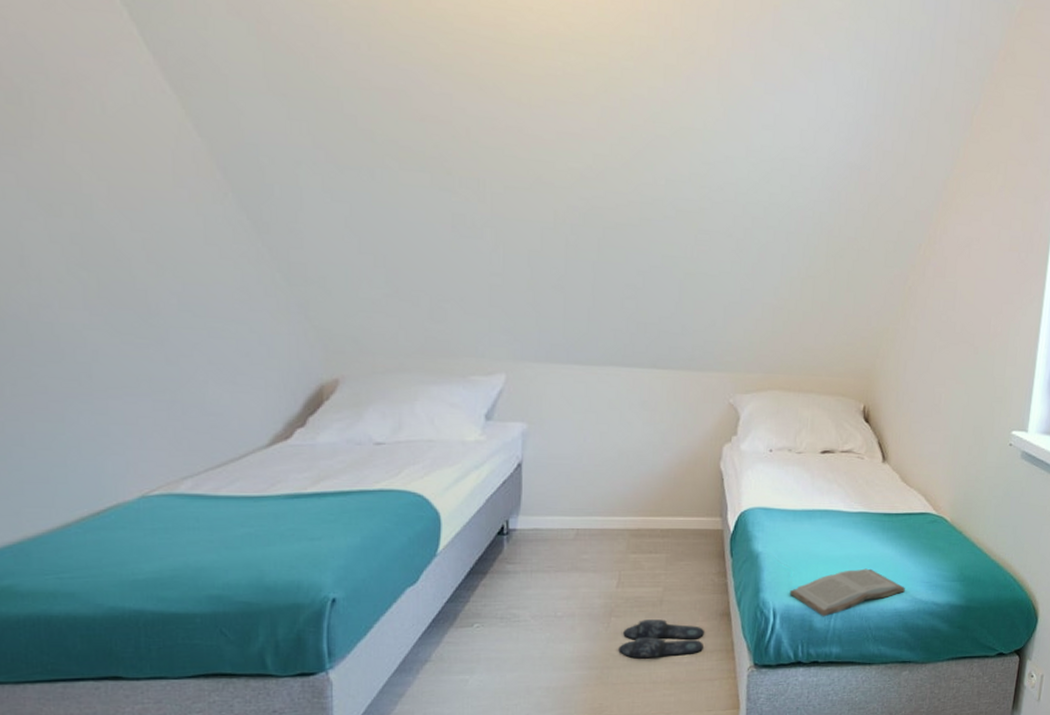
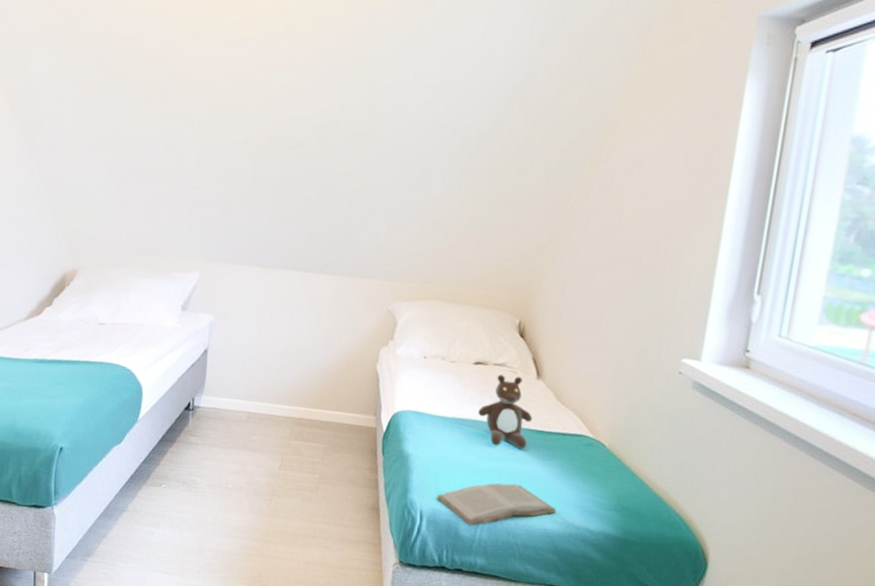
slippers: present [618,620,704,659] -> none [277,502,354,542]
stuffed animal: none [827,462,880,534] -> present [478,375,532,450]

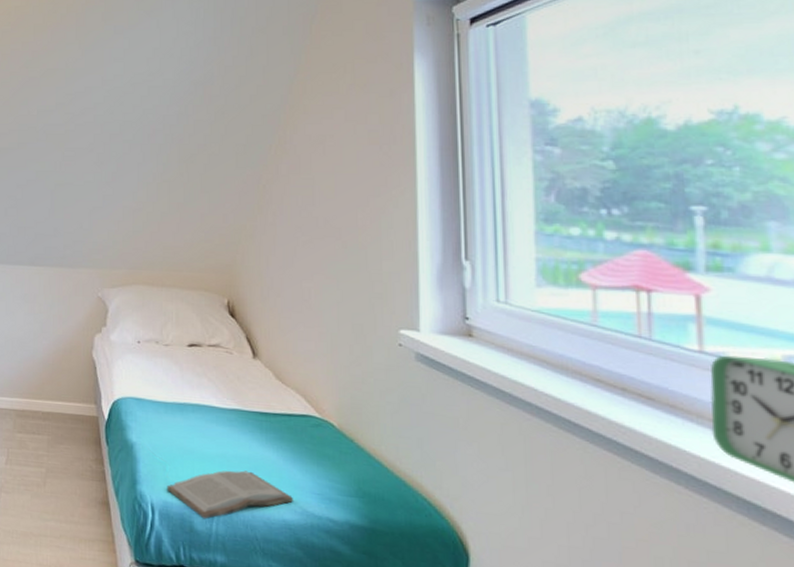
stuffed animal: present [478,375,532,450] -> none [198,356,254,434]

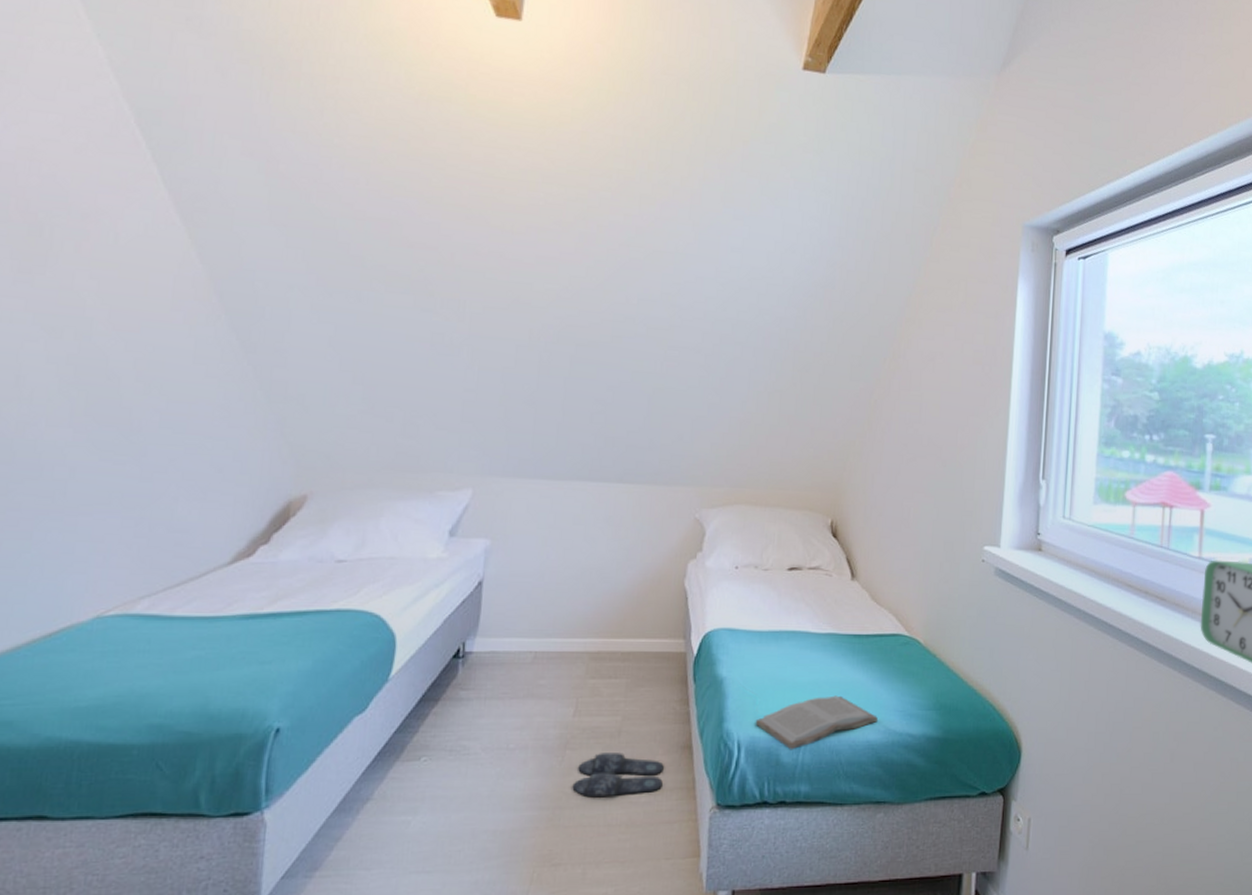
slippers: none [8,498,85,541] -> present [572,753,664,798]

